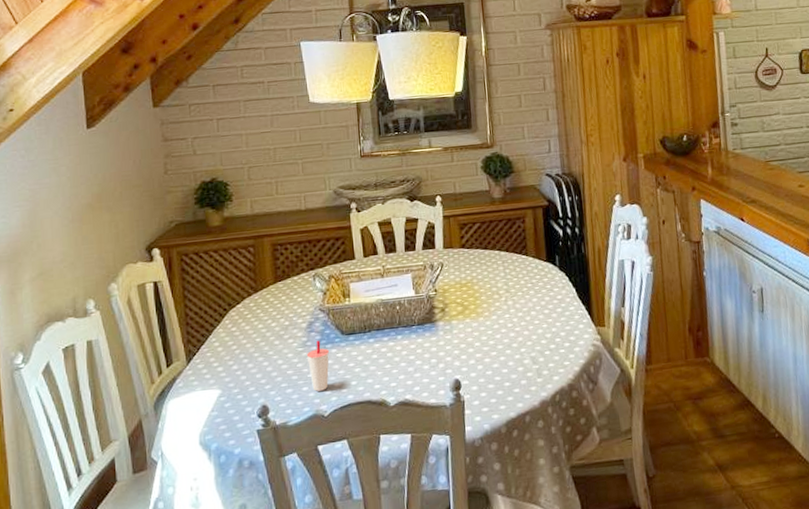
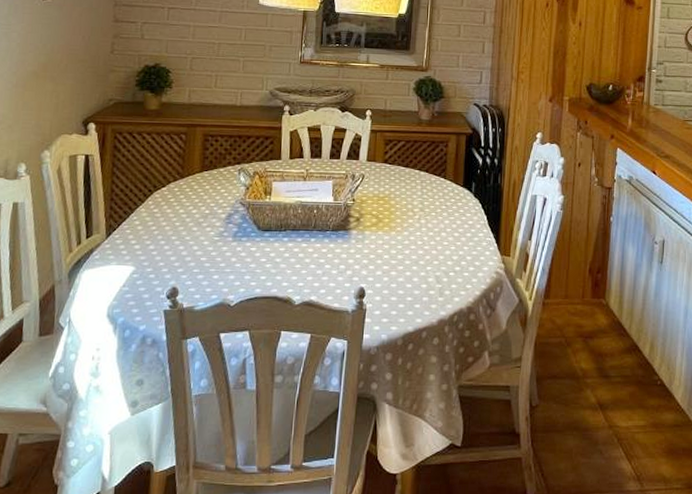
cup: present [306,340,329,391] -> none [221,232,244,281]

